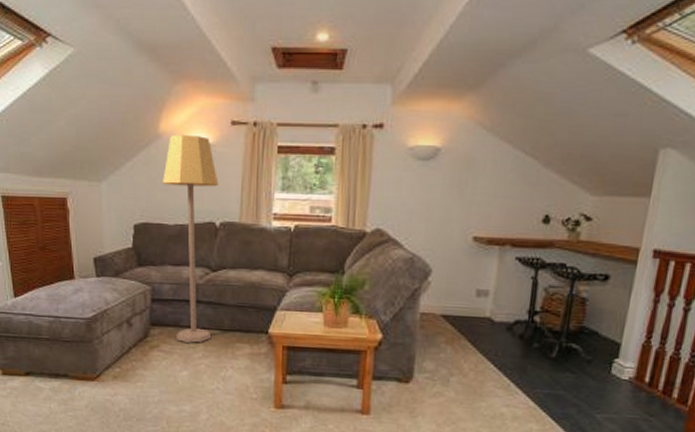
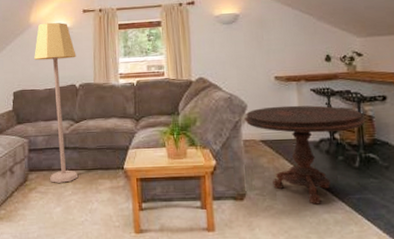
side table: none [426,274,577,396] -> present [245,105,366,205]

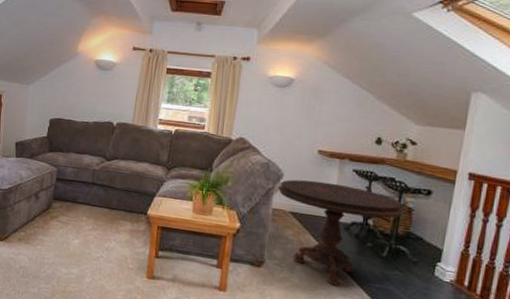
lamp: present [34,22,79,183] -> none [73,54,119,217]

